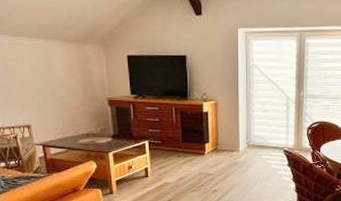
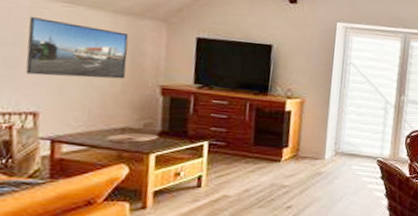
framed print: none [10,52,81,97] -> present [25,17,129,79]

